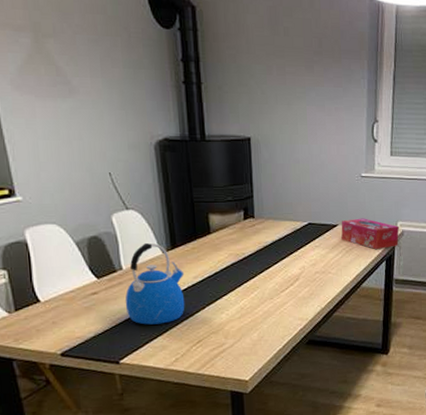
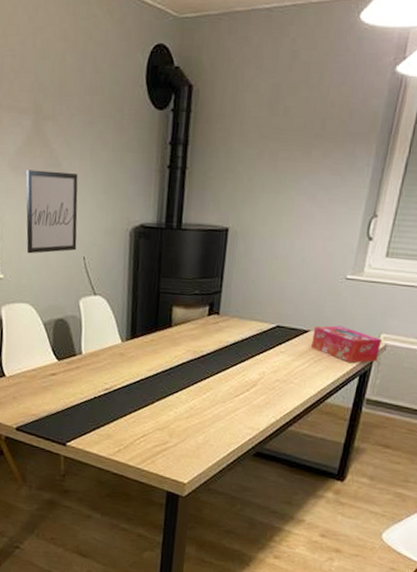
wall art: none [33,88,100,173] -> present [26,169,78,254]
kettle: present [125,242,185,325] -> none [79,329,140,413]

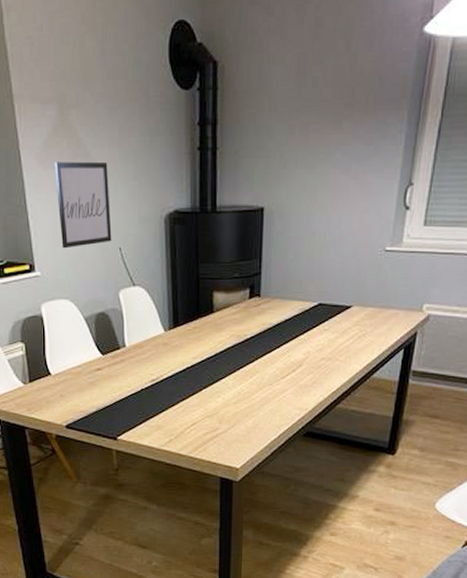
tissue box: present [311,325,381,364] -> none [354,299,424,336]

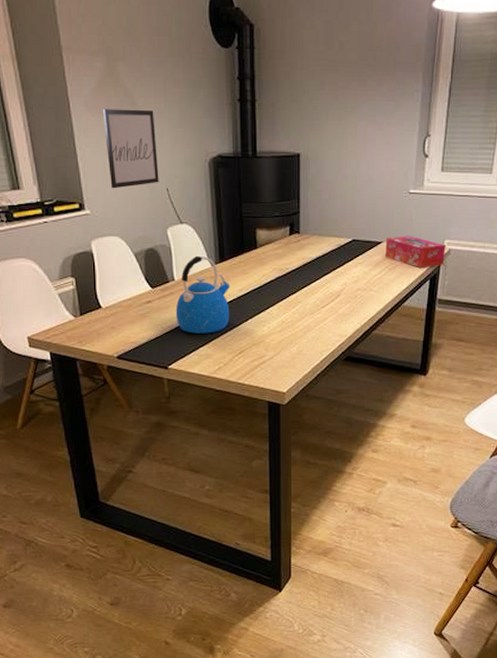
kettle: none [126,320,184,404] -> present [175,255,231,334]
tissue box: none [354,299,424,336] -> present [385,235,445,269]

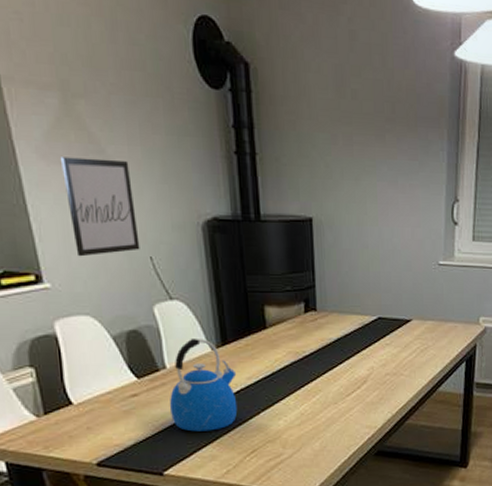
tissue box: present [385,235,445,269] -> none [415,312,481,349]

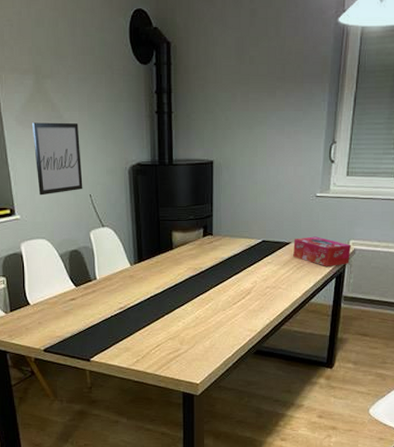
kettle: present [169,338,238,432] -> none [97,256,148,329]
tissue box: none [415,312,481,349] -> present [293,236,351,267]

